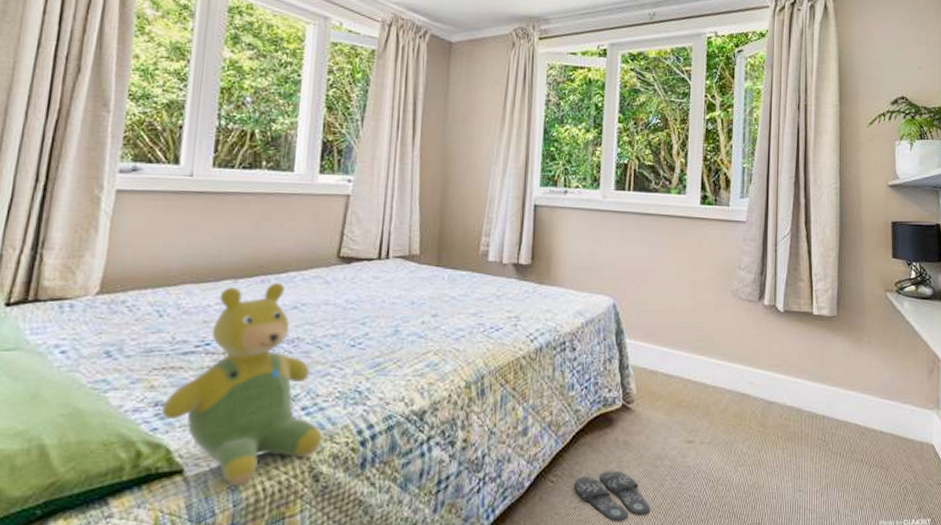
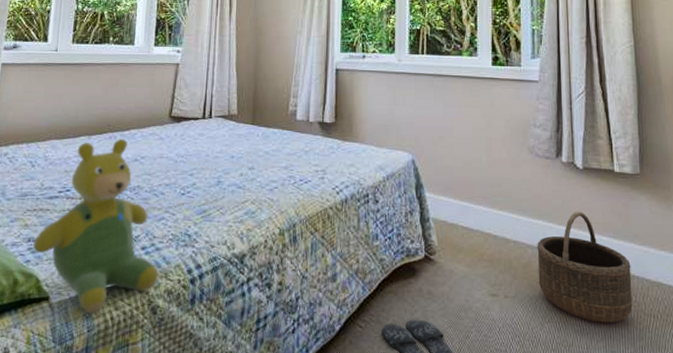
basket: none [734,354,822,464] -> present [537,211,633,323]

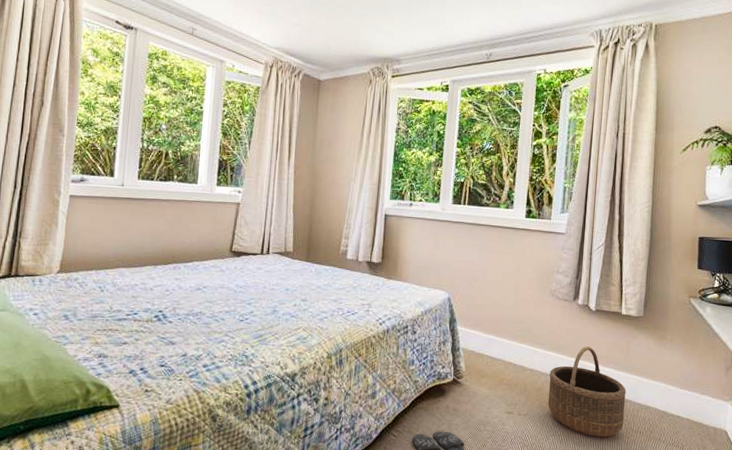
teddy bear: present [32,138,160,314] -> none [103,269,219,420]

